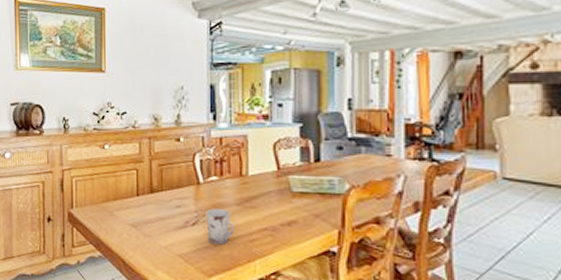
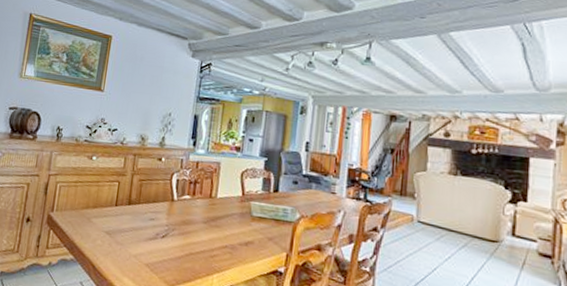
cup: present [206,209,234,245] -> none [174,224,199,258]

